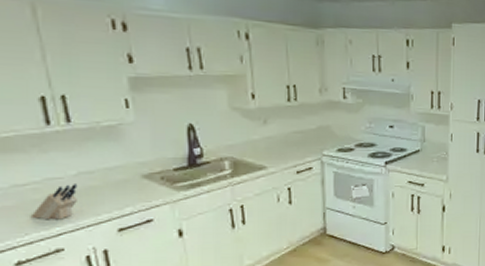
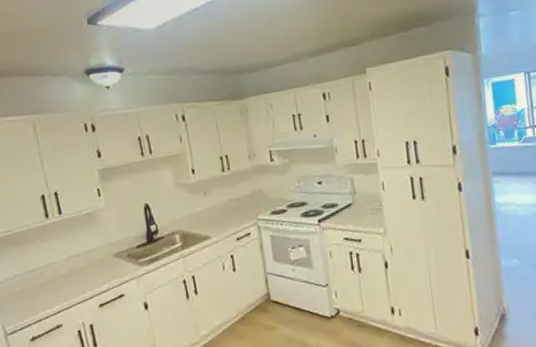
knife block: present [30,184,79,220] -> none [39,266,70,300]

